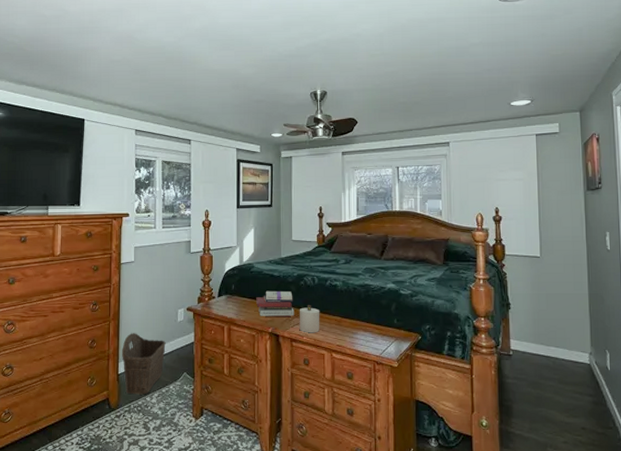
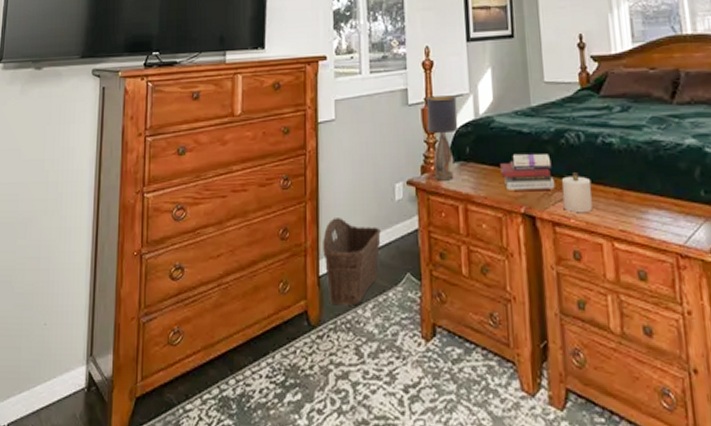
table lamp: none [204,247,227,308] -> present [426,95,458,181]

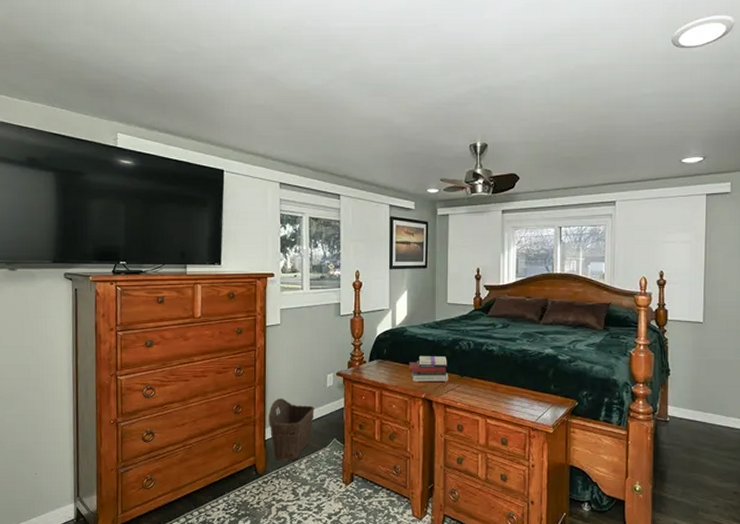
table lamp: present [426,95,458,181] -> none [354,310,379,373]
candle: present [561,172,593,214] -> none [453,370,475,399]

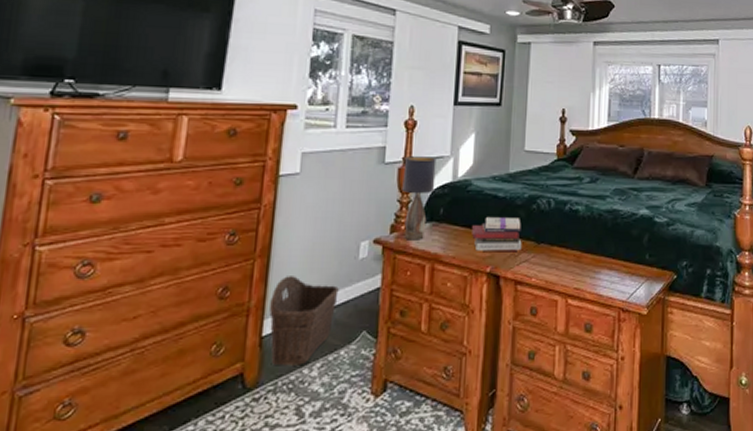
table lamp: none [354,310,379,373] -> present [402,156,437,240]

